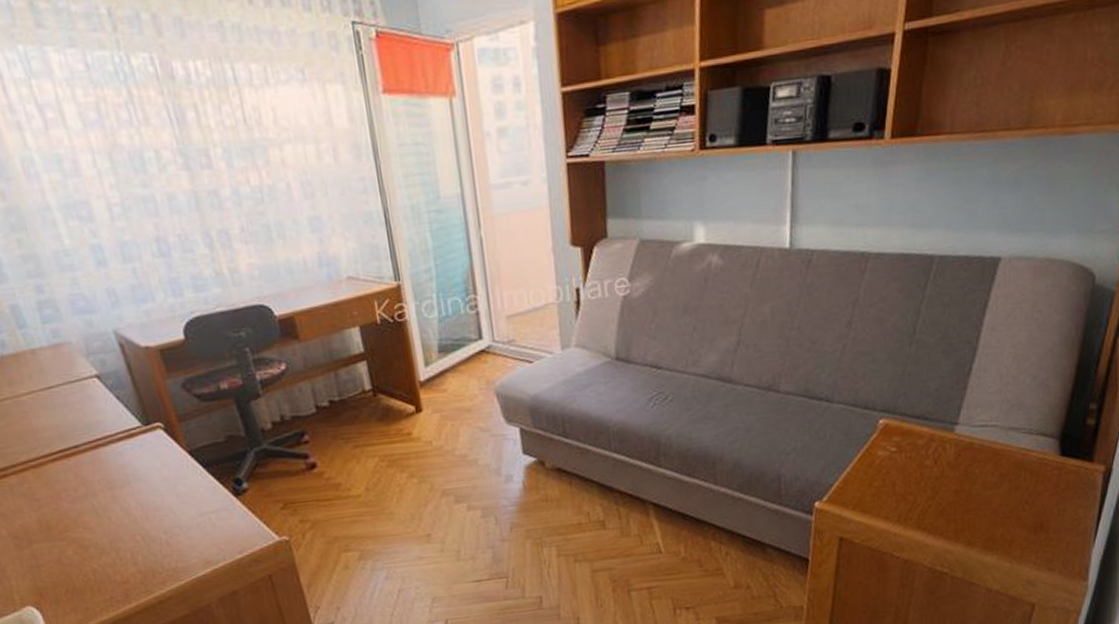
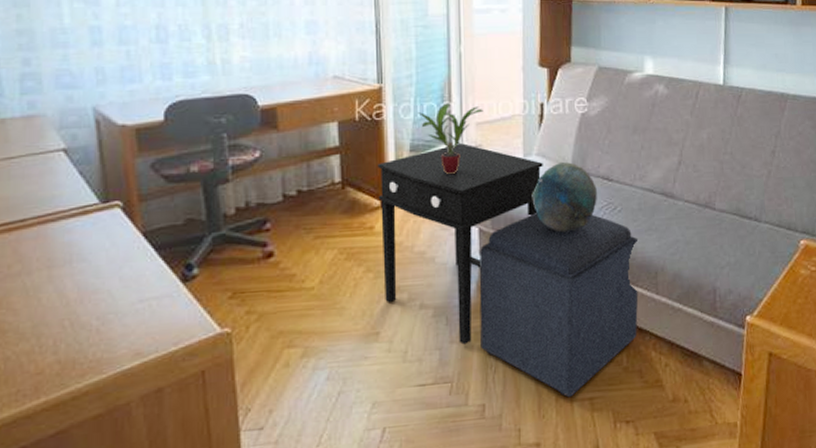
side table: none [407,339,584,543] -> present [377,143,543,345]
potted plant: none [442,296,513,374] -> present [418,103,483,174]
ottoman: none [523,406,695,588] -> present [479,211,639,398]
decorative bowl: none [573,351,646,427] -> present [532,162,597,233]

